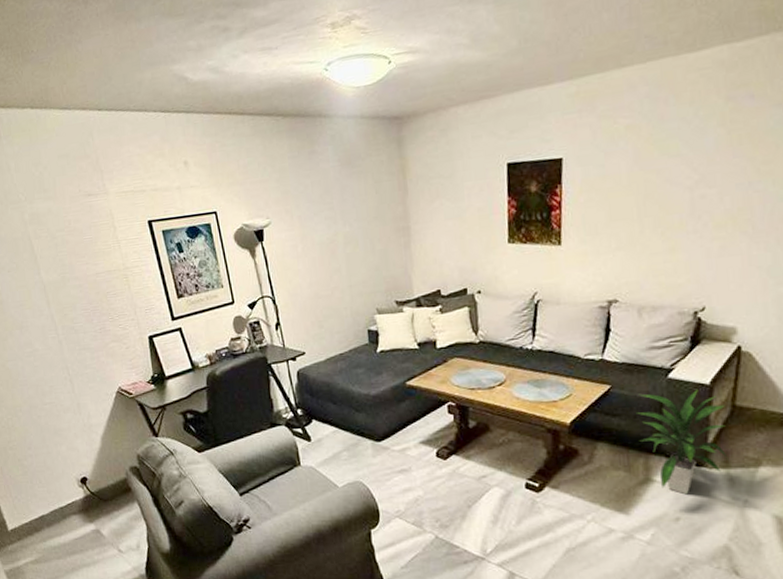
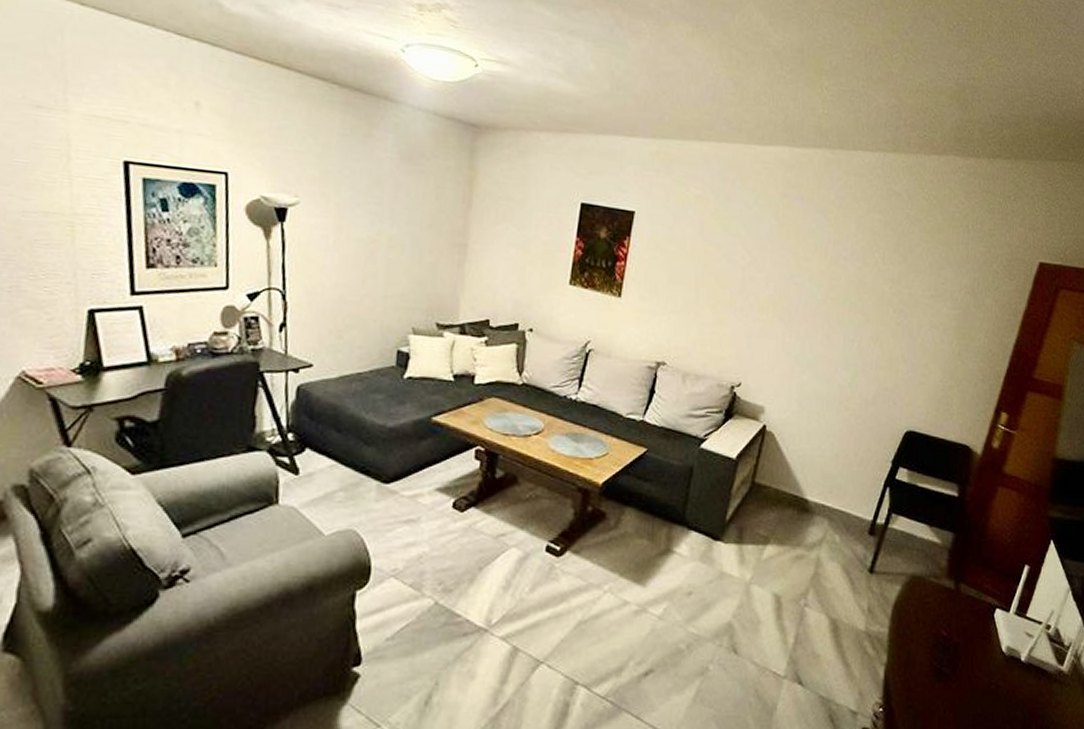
indoor plant: present [637,390,728,495] -> none [667,460,746,569]

